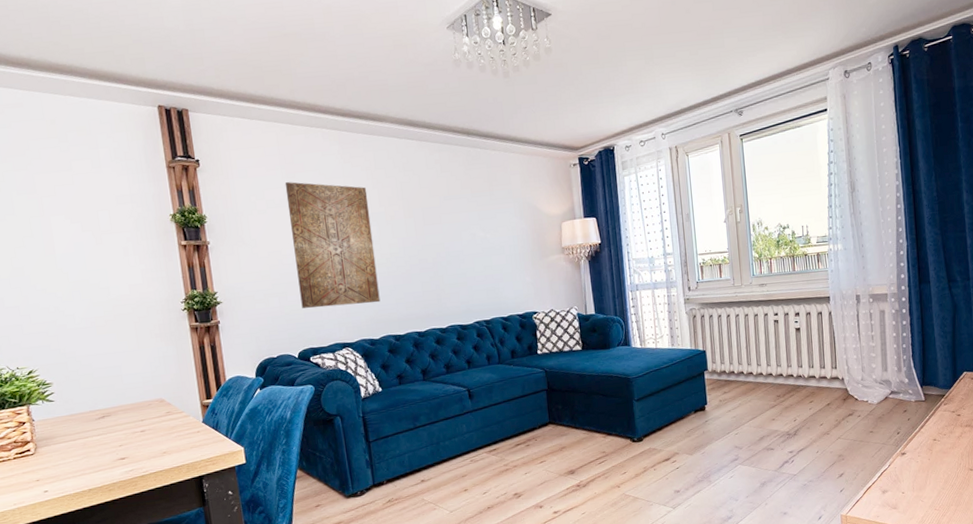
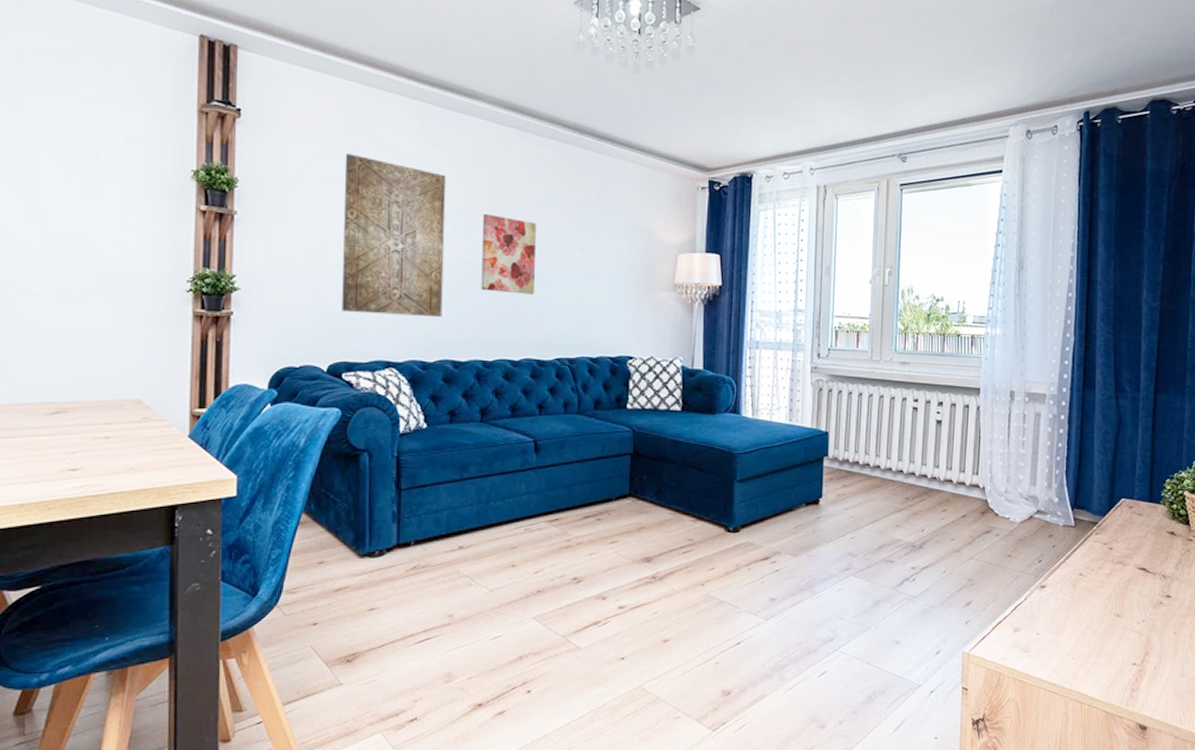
wall art: none [400,213,451,276] -> present [481,213,536,295]

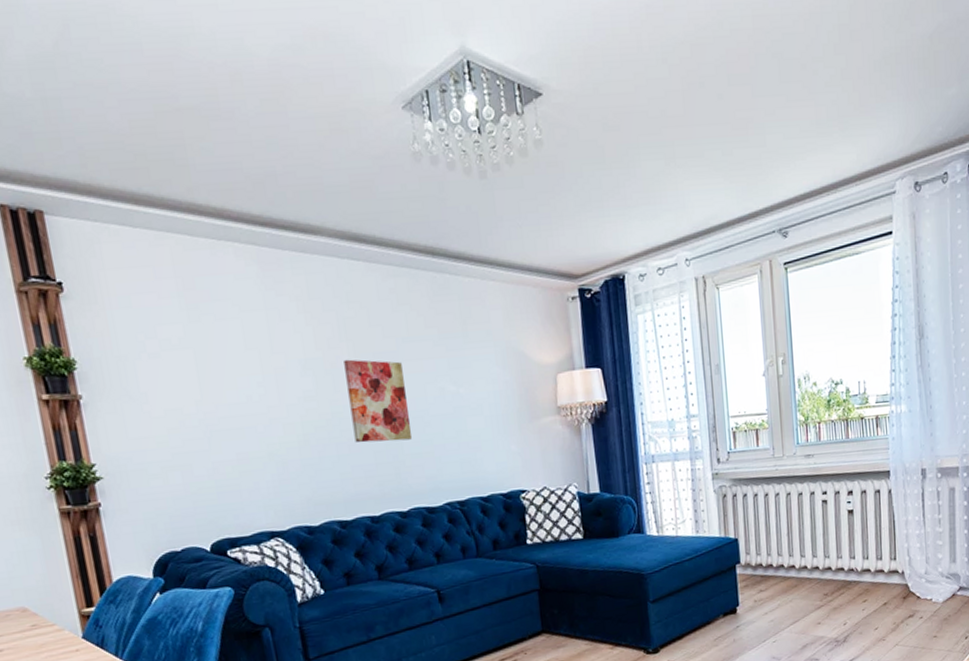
wall art: present [342,154,447,318] -> none [184,315,320,486]

